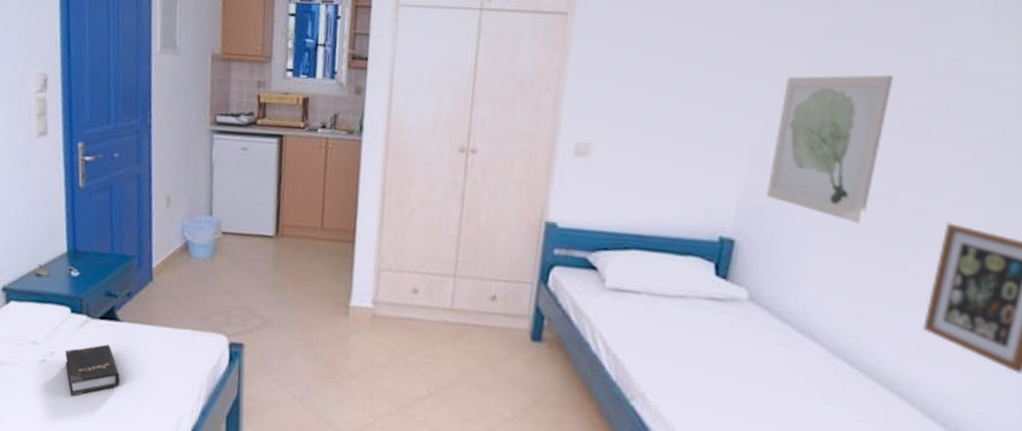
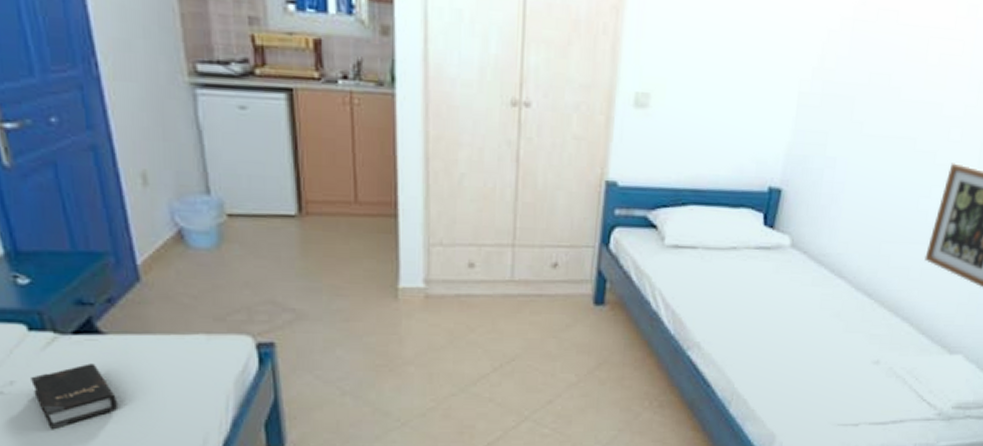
wall art: present [767,75,894,224] -> none [811,19,924,168]

